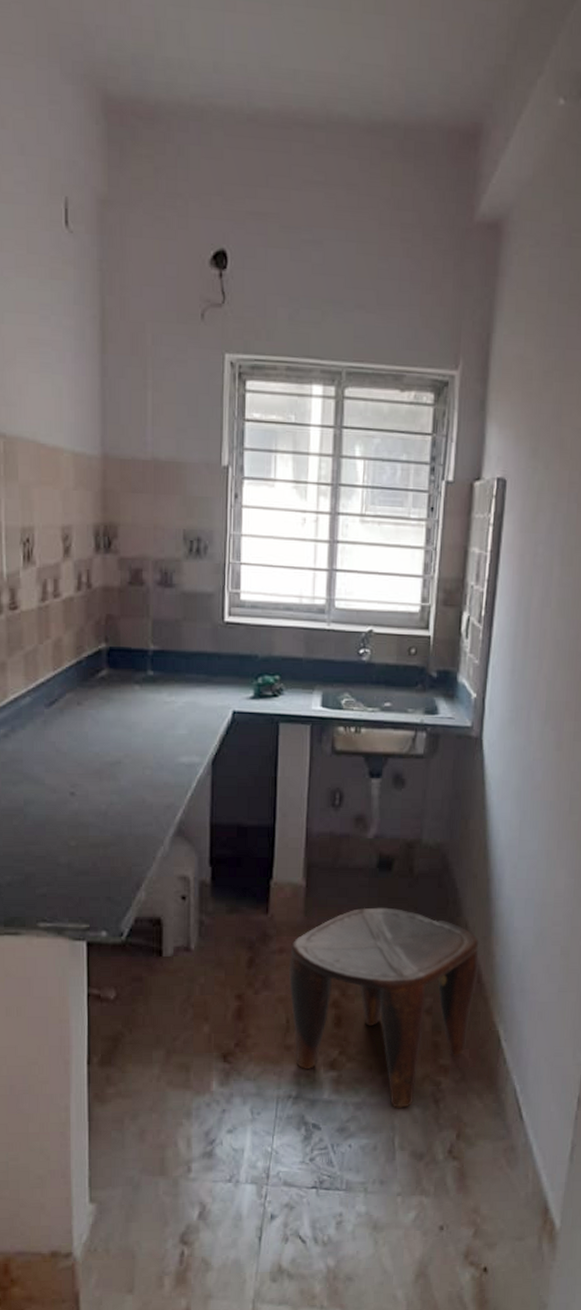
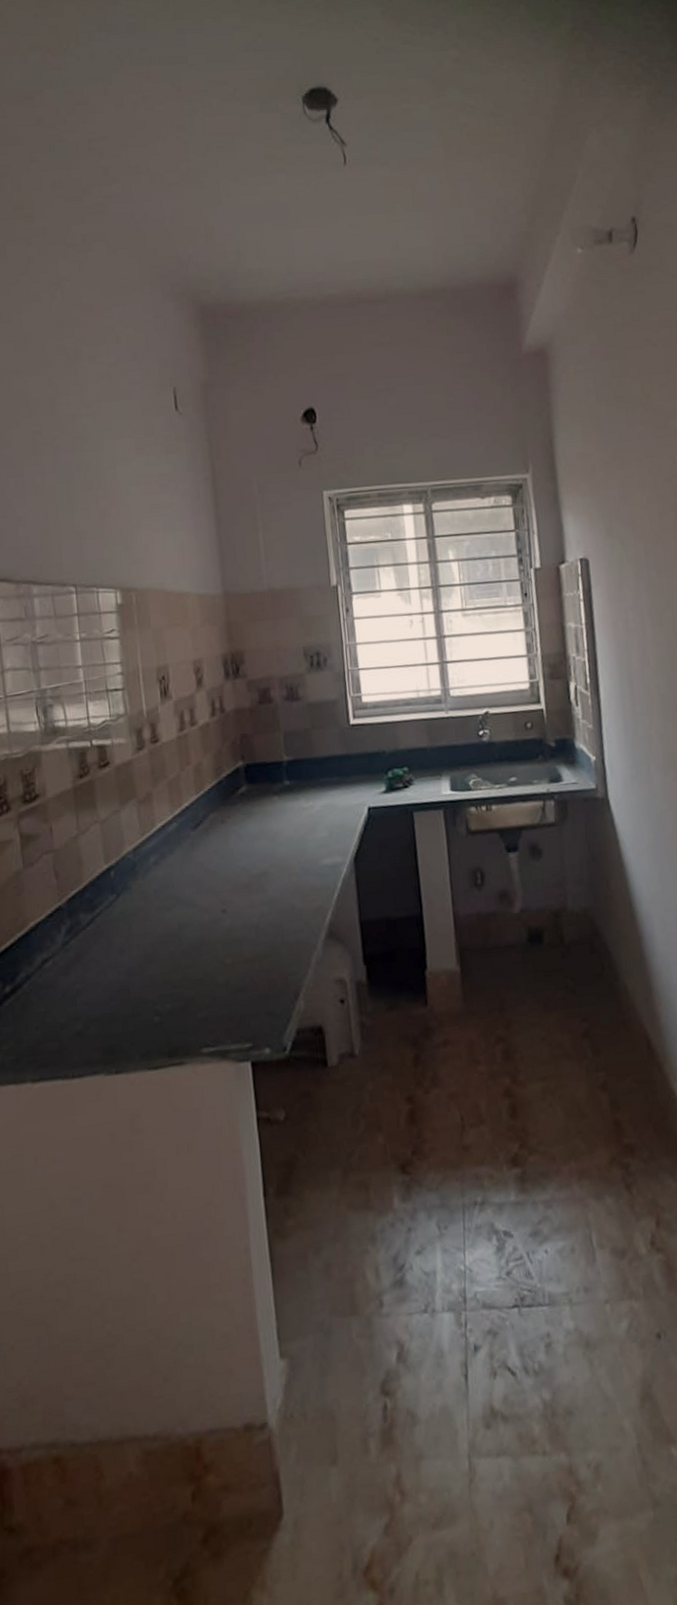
stool: present [289,907,479,1108] -> none [454,981,648,1201]

